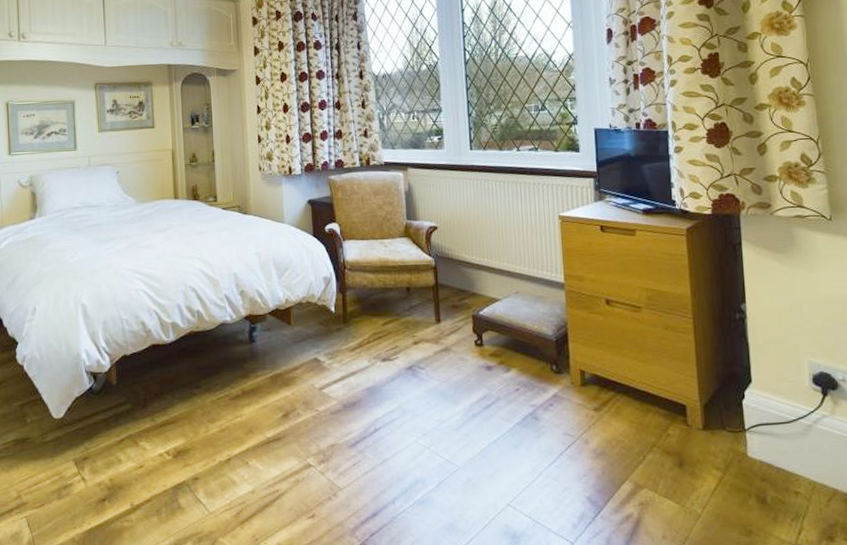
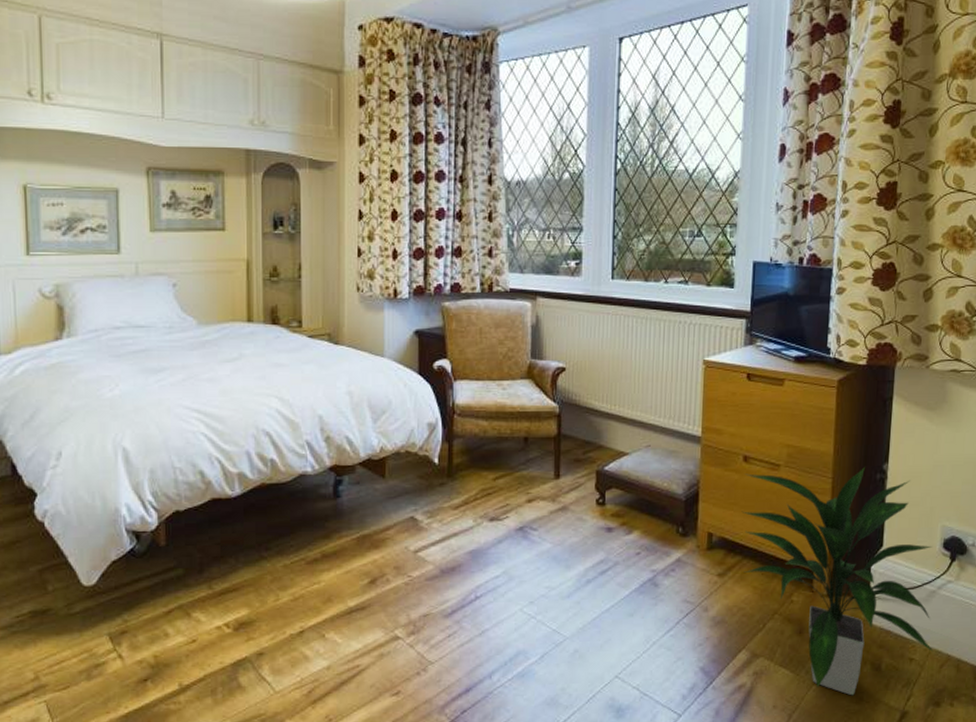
indoor plant: none [609,308,818,528] -> present [741,467,933,696]

